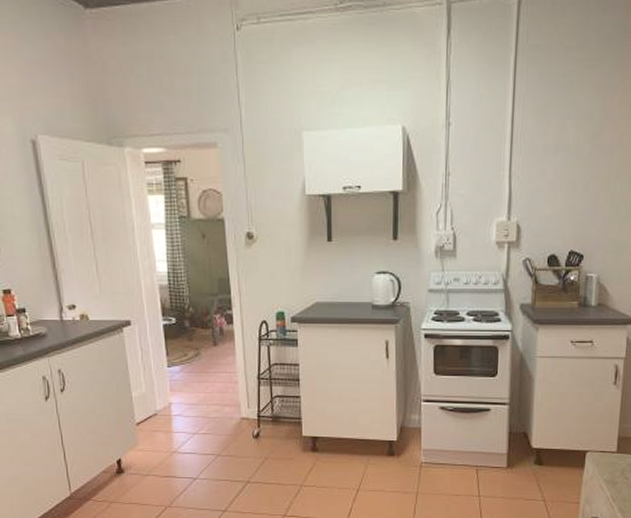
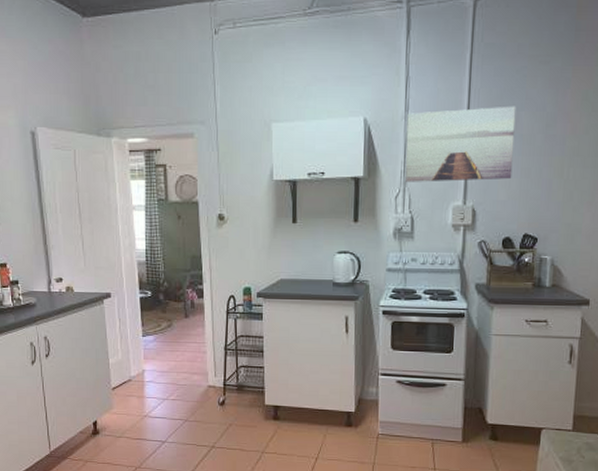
wall art: none [447,114,562,196] -> present [405,106,516,182]

